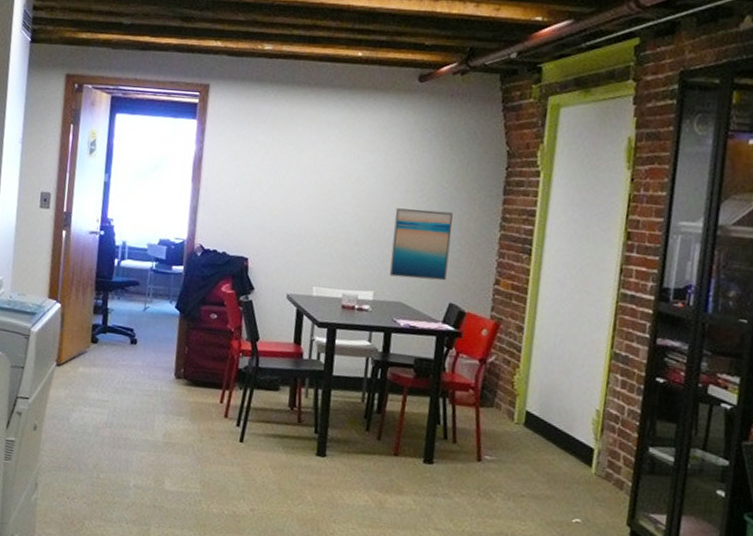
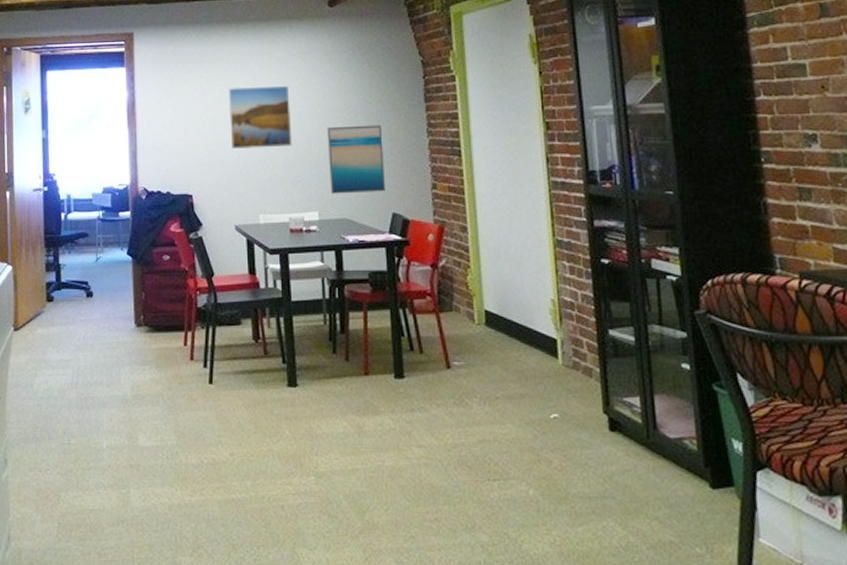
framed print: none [295,154,364,222] -> present [228,85,293,150]

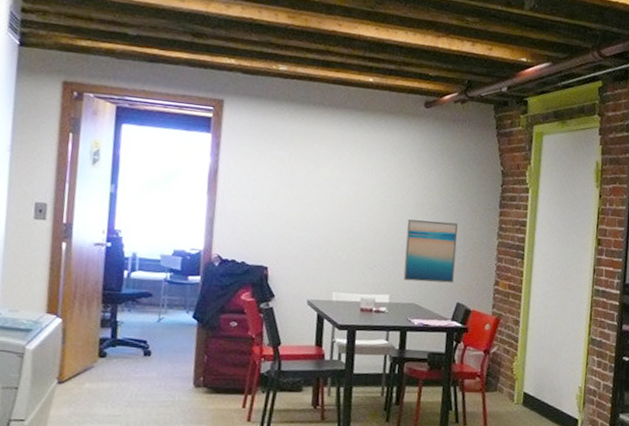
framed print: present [228,85,293,150] -> none [313,169,377,232]

